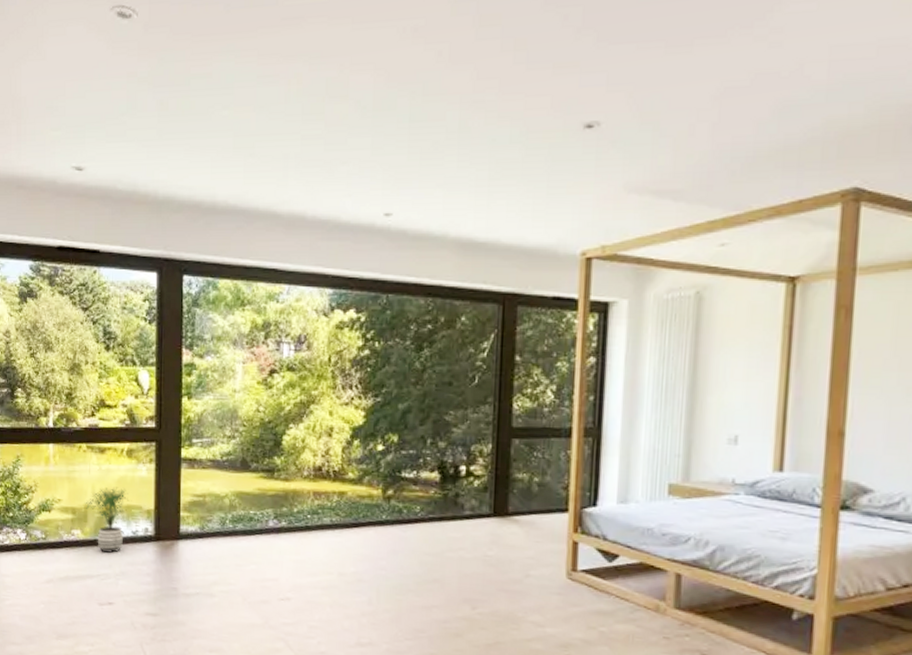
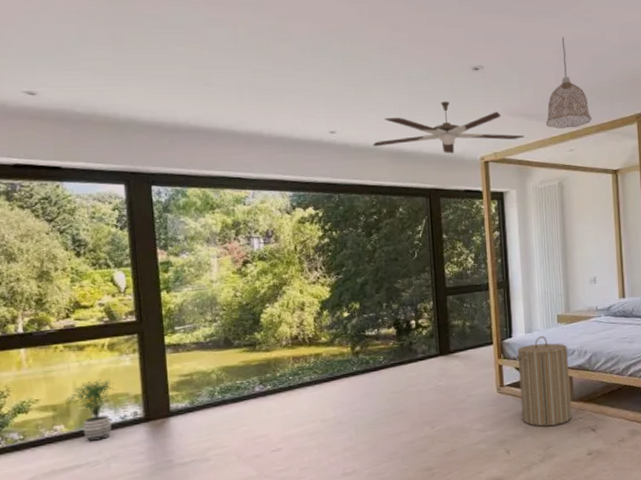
ceiling fan: none [437,173,650,246] -> present [373,101,524,154]
laundry hamper: none [598,510,680,639] -> present [517,336,572,427]
pendant lamp: none [687,72,763,212] -> present [546,36,592,129]

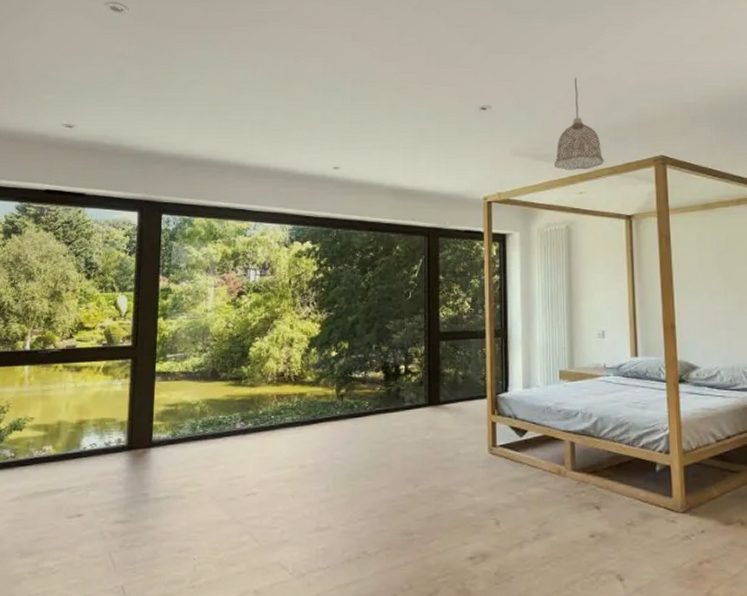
potted plant: present [66,379,118,441] -> none [58,402,106,465]
ceiling fan: present [373,101,524,154] -> none [375,140,531,193]
laundry hamper: present [517,336,572,427] -> none [513,393,573,498]

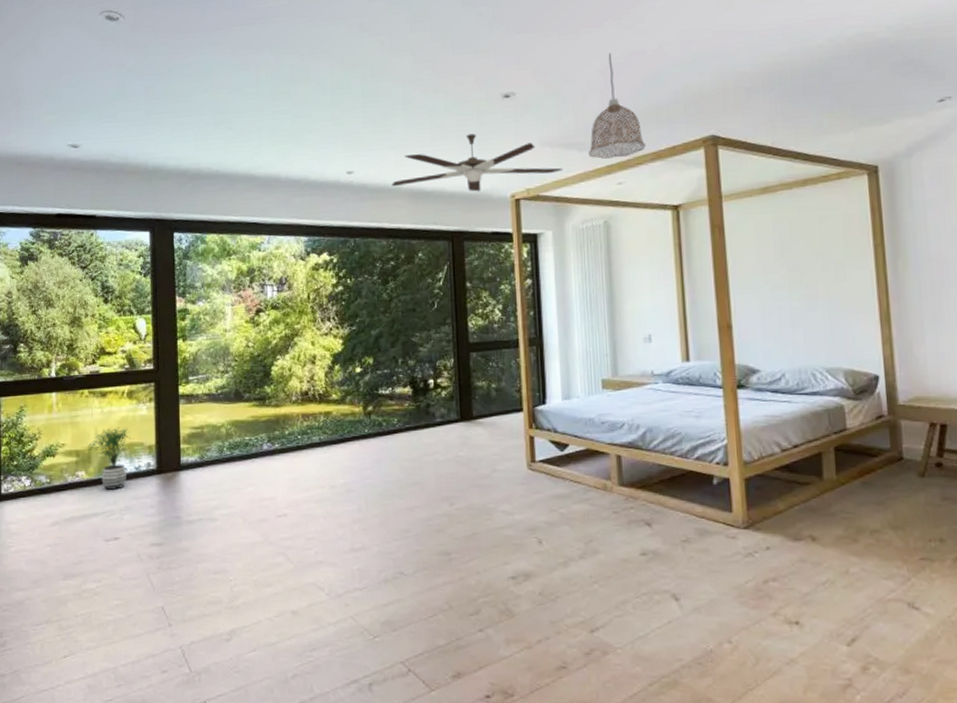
potted plant: none [58,402,106,465] -> present [88,427,134,490]
ceiling fan: none [375,140,531,193] -> present [392,133,563,192]

